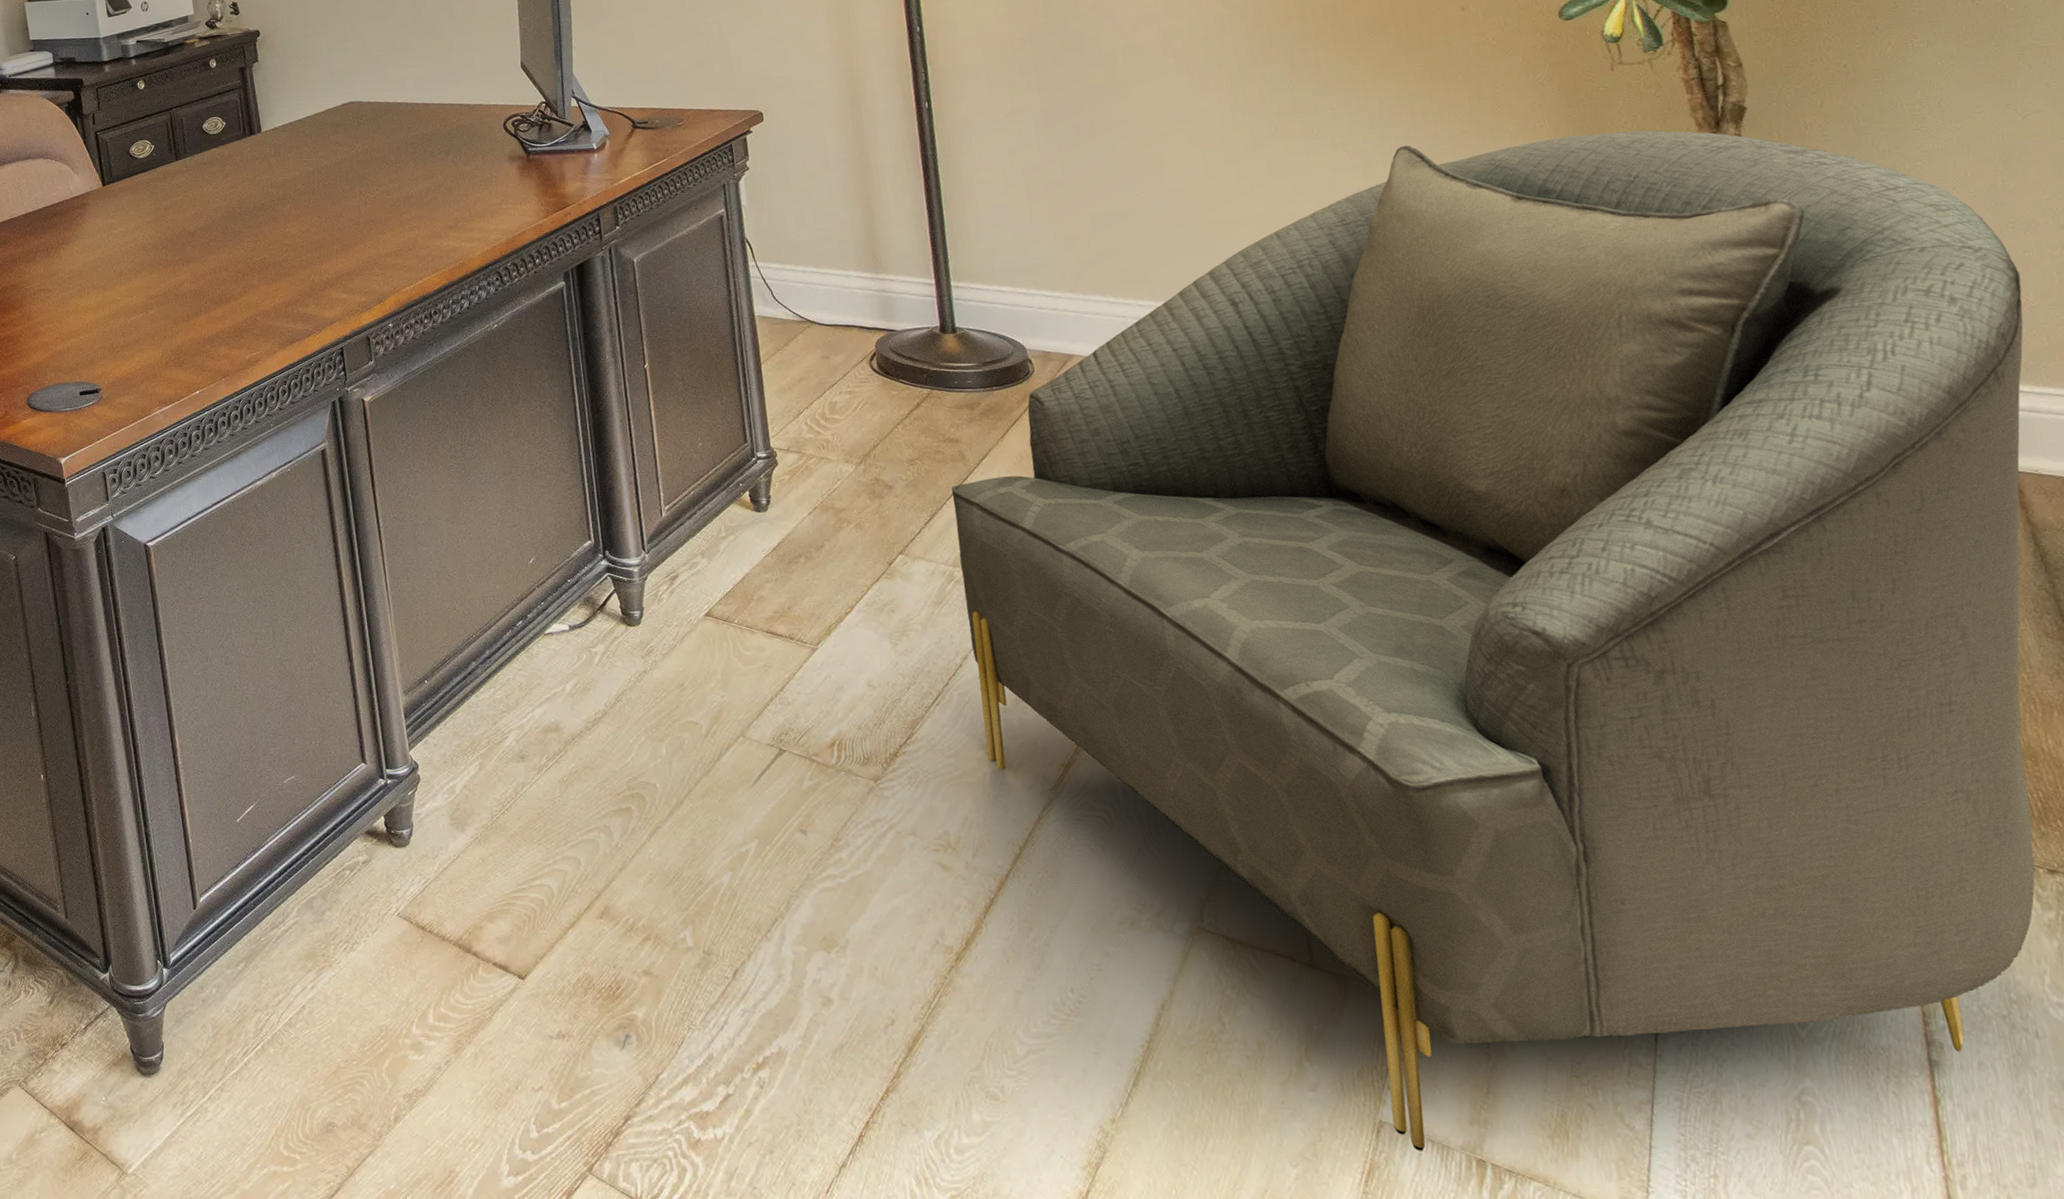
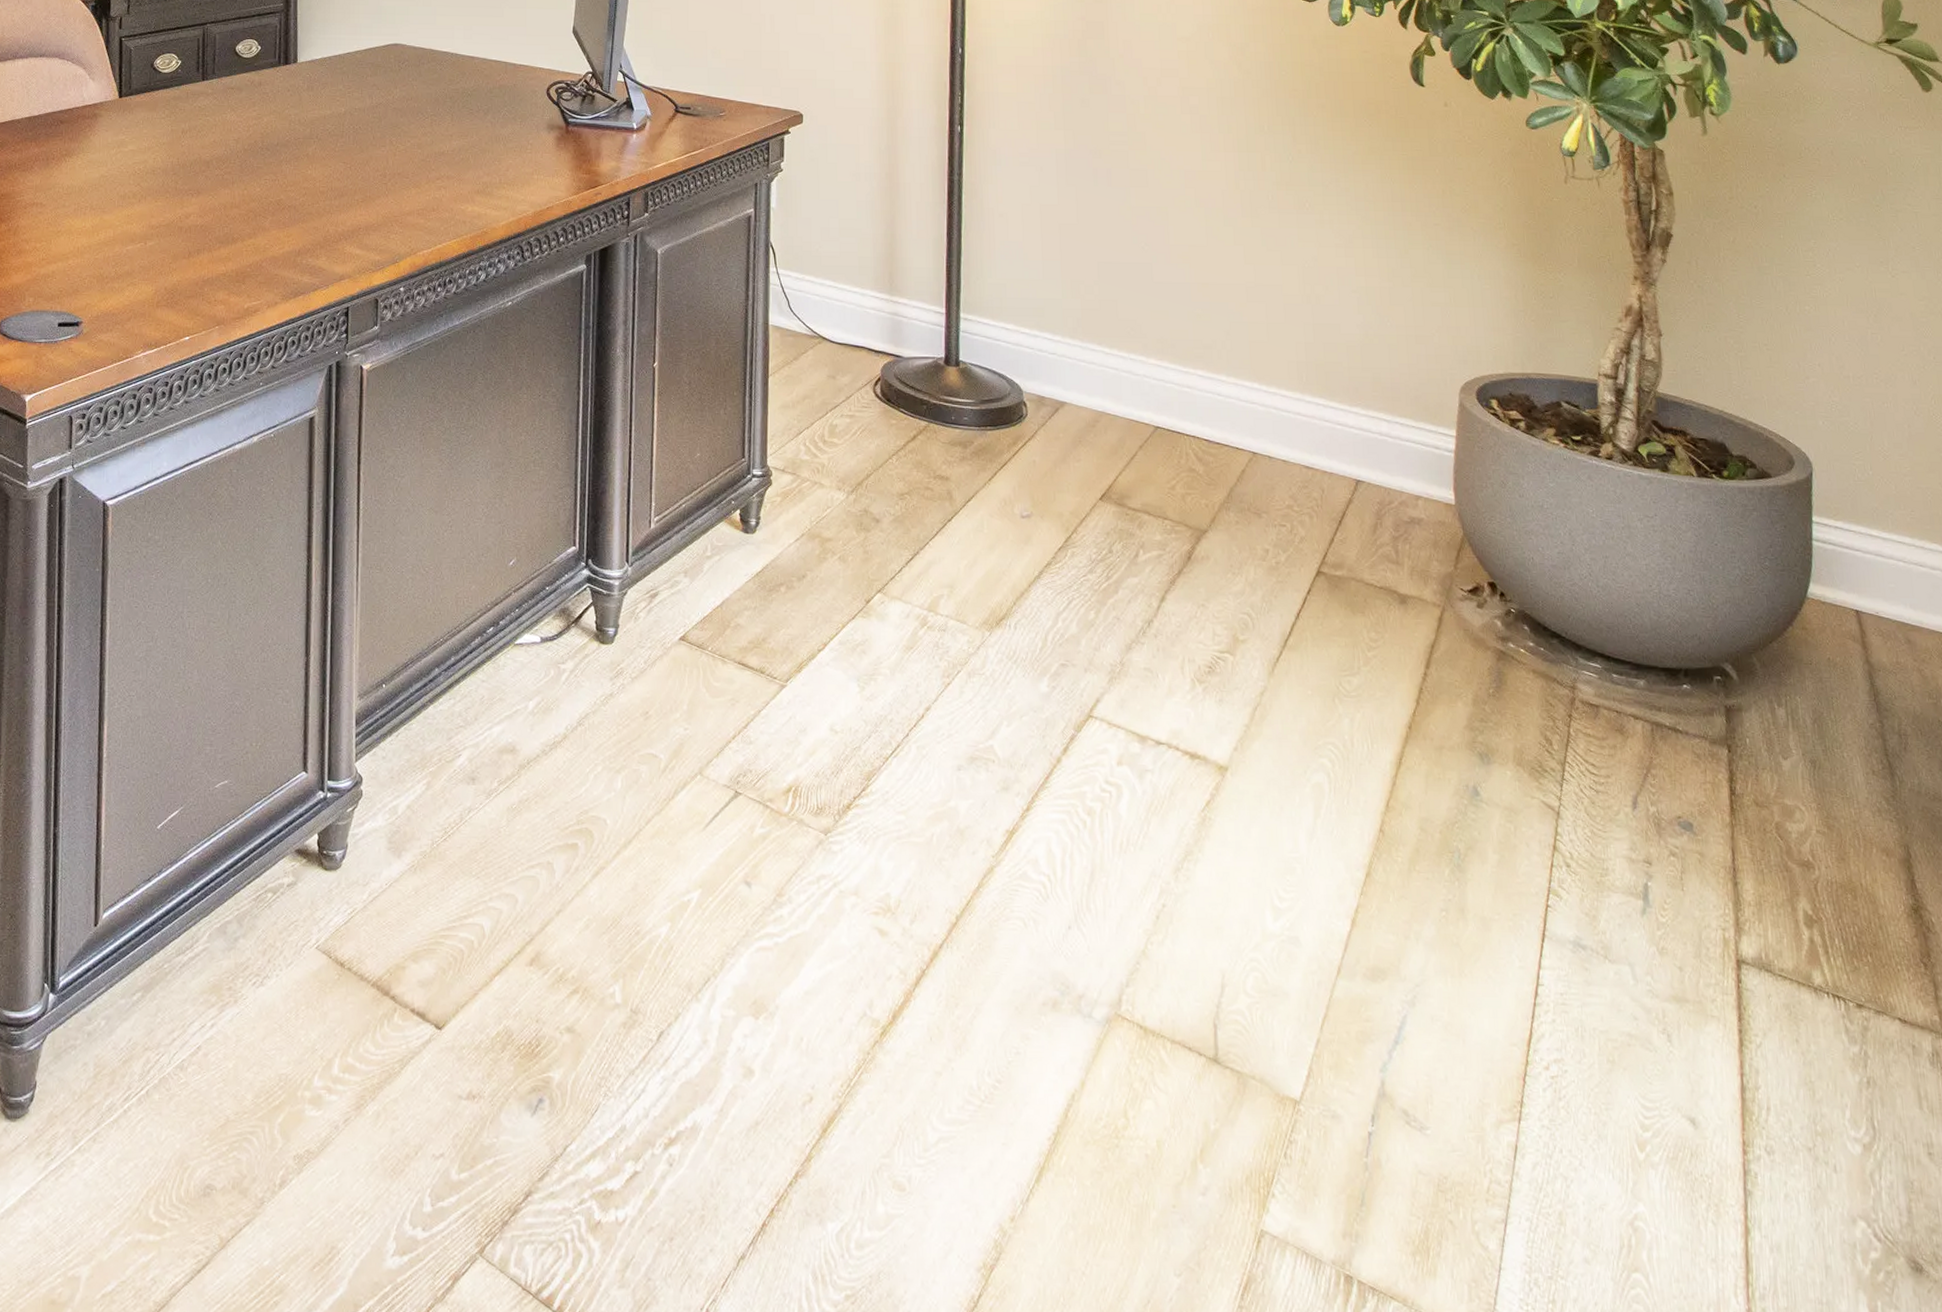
armchair: present [951,130,2036,1151] -> none [935,230,1879,1264]

